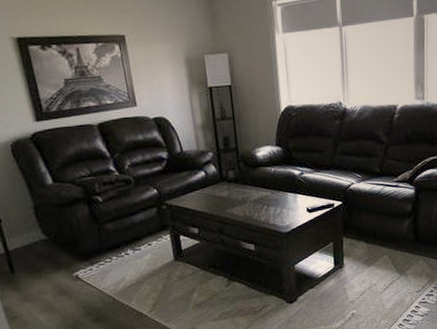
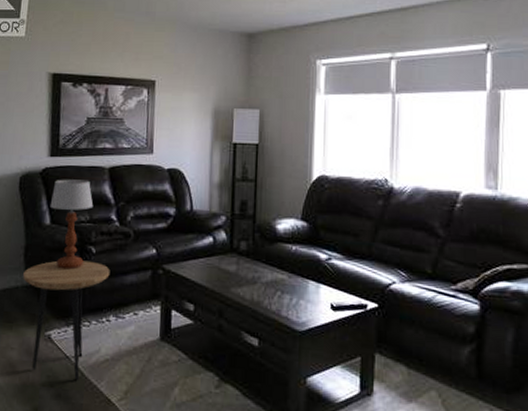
side table: none [38,208,120,305] -> present [23,260,110,380]
table lamp: none [47,138,93,220] -> present [50,179,94,270]

